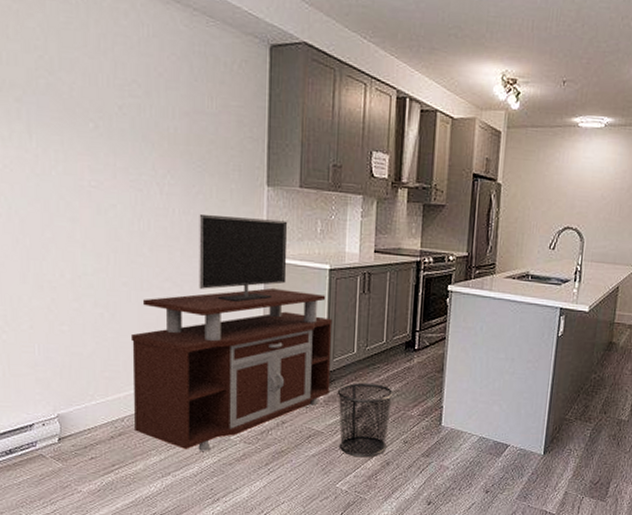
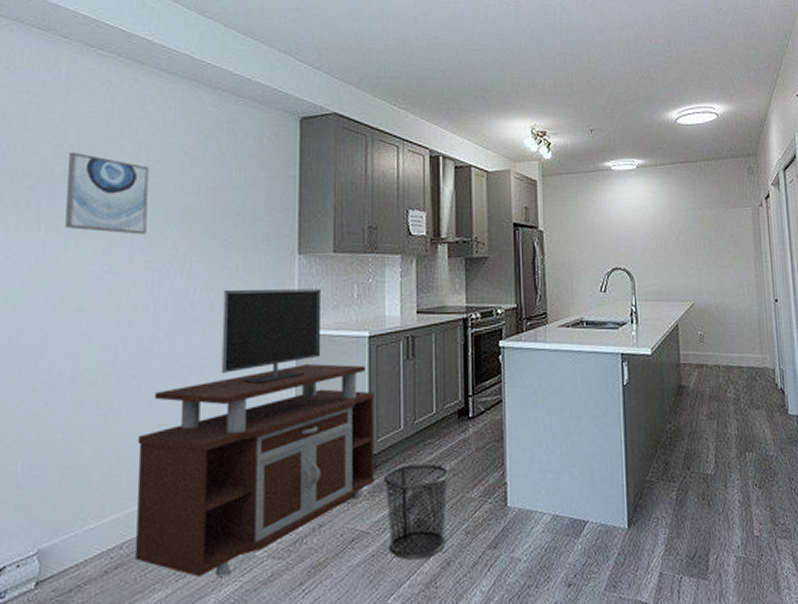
wall art: none [50,64,127,155] -> present [65,152,149,235]

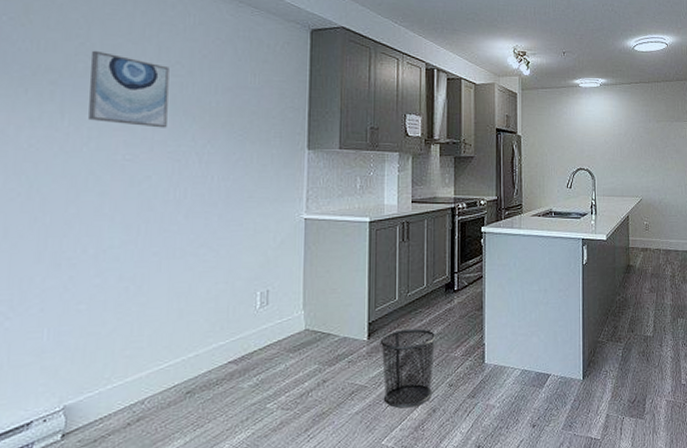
tv stand: present [136,289,375,577] -> none [156,180,374,426]

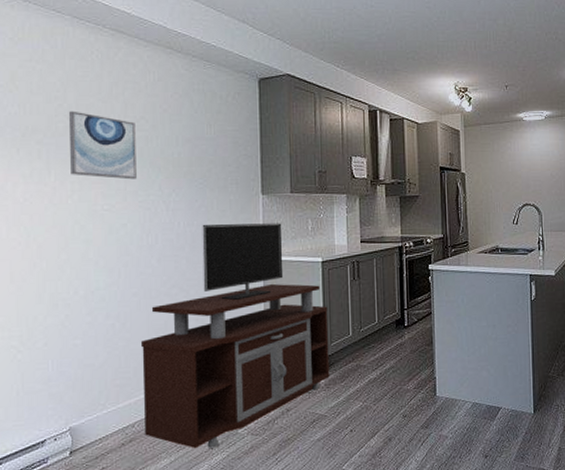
tv stand: none [156,180,374,426] -> present [140,223,330,448]
waste bin: present [380,329,436,409] -> none [336,363,389,437]

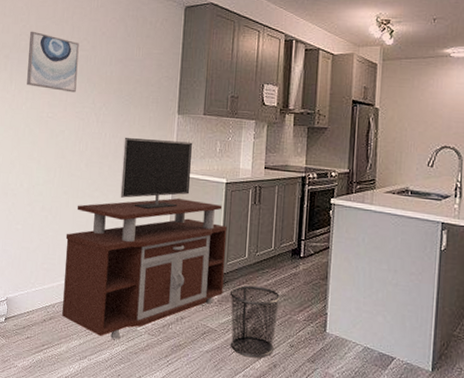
waste bin: none [336,363,389,437] -> present [229,285,281,358]

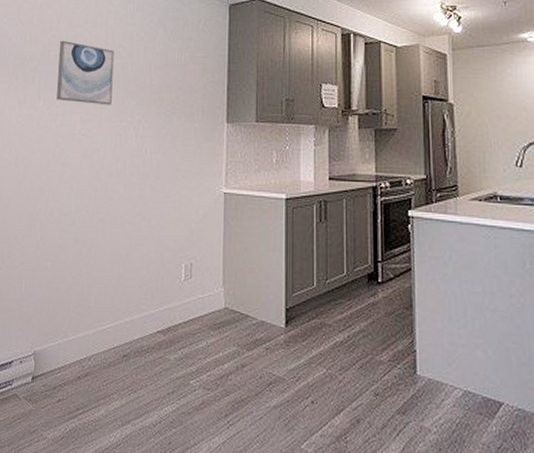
tv stand: present [62,138,227,339] -> none [100,153,290,397]
waste bin: present [229,285,281,358] -> none [297,321,359,413]

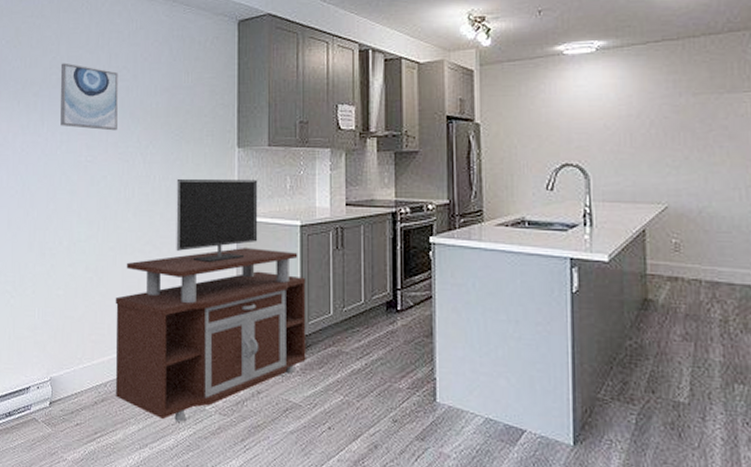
tv stand: none [100,153,290,397] -> present [115,179,306,422]

